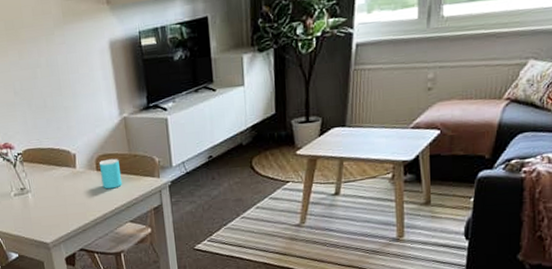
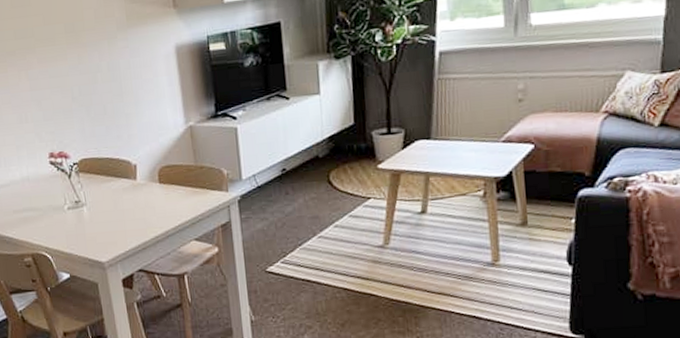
cup: present [99,158,123,189] -> none [161,170,187,204]

